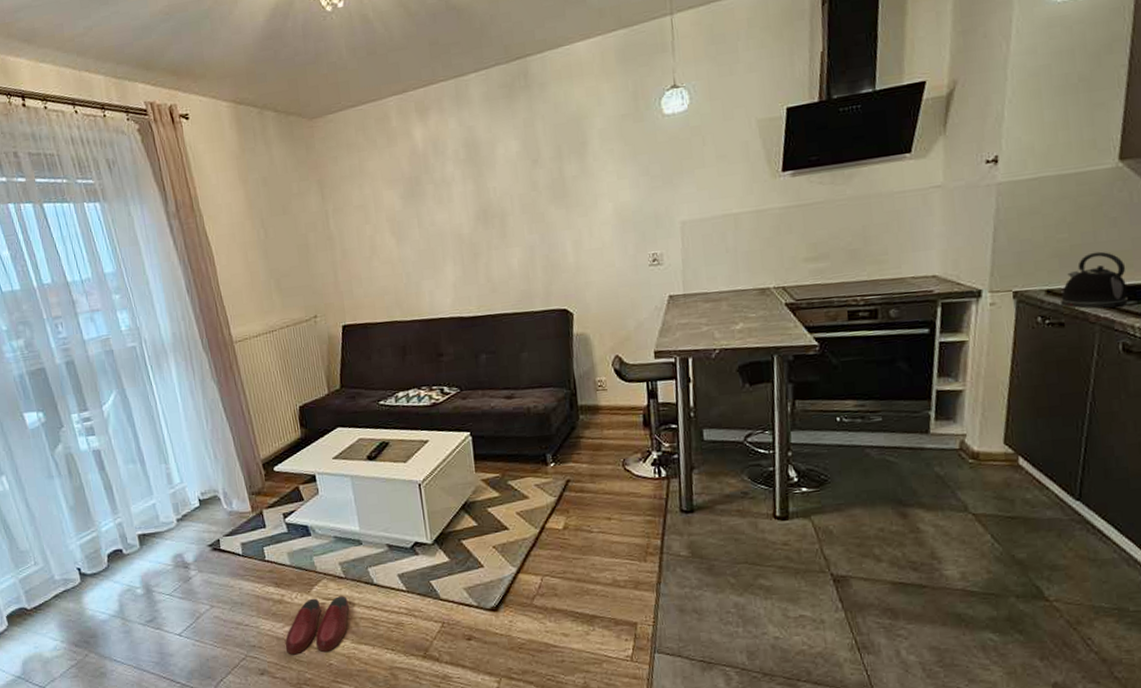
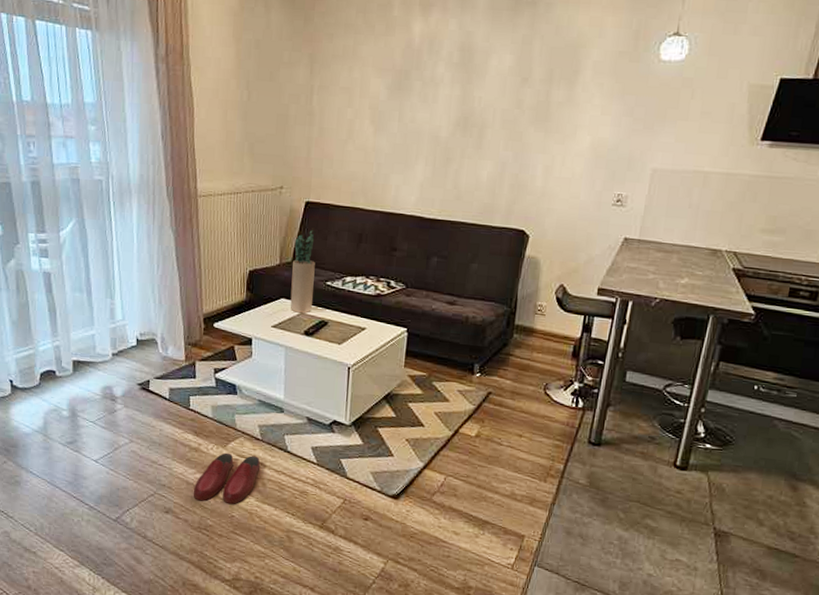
vase: none [339,350,371,439] -> present [290,228,315,313]

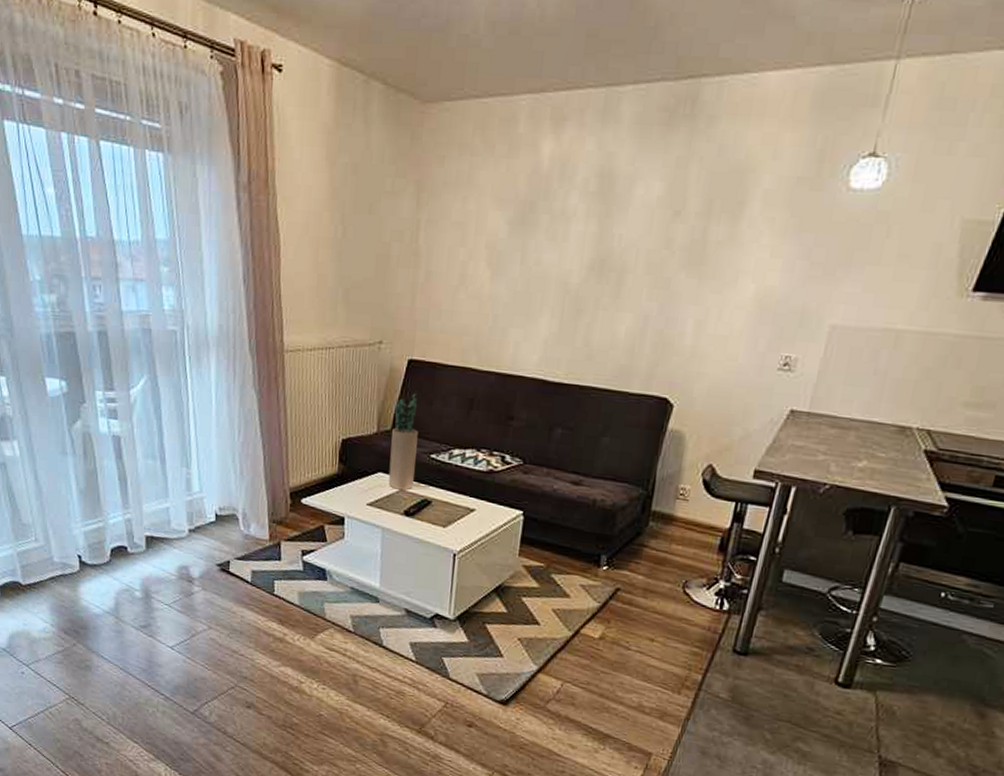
slippers: present [193,452,260,505] -> none [277,644,352,703]

